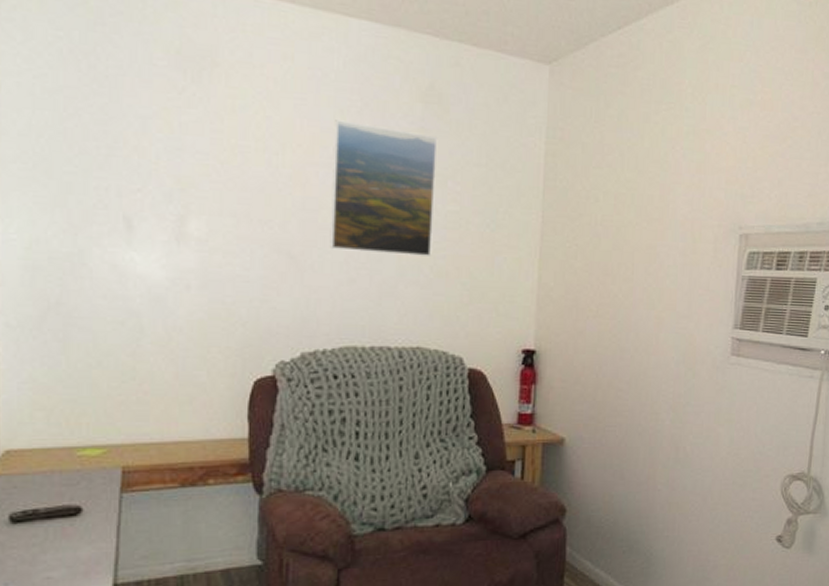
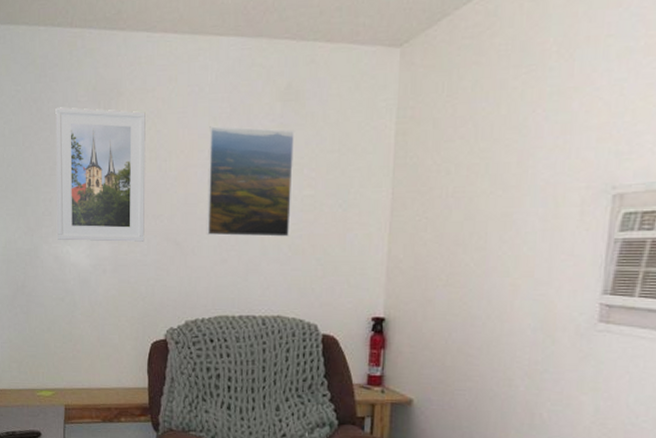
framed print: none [115,68,251,252] -> present [55,107,146,242]

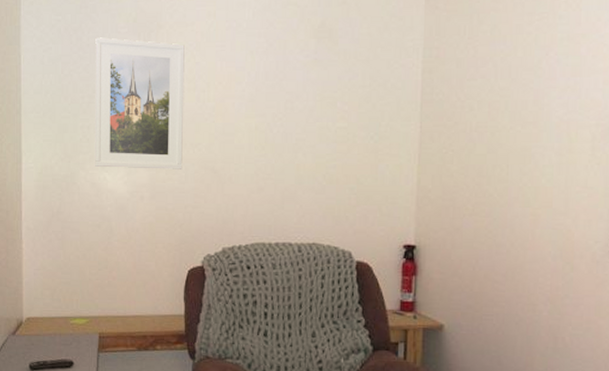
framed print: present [206,126,295,237] -> none [243,60,329,166]

